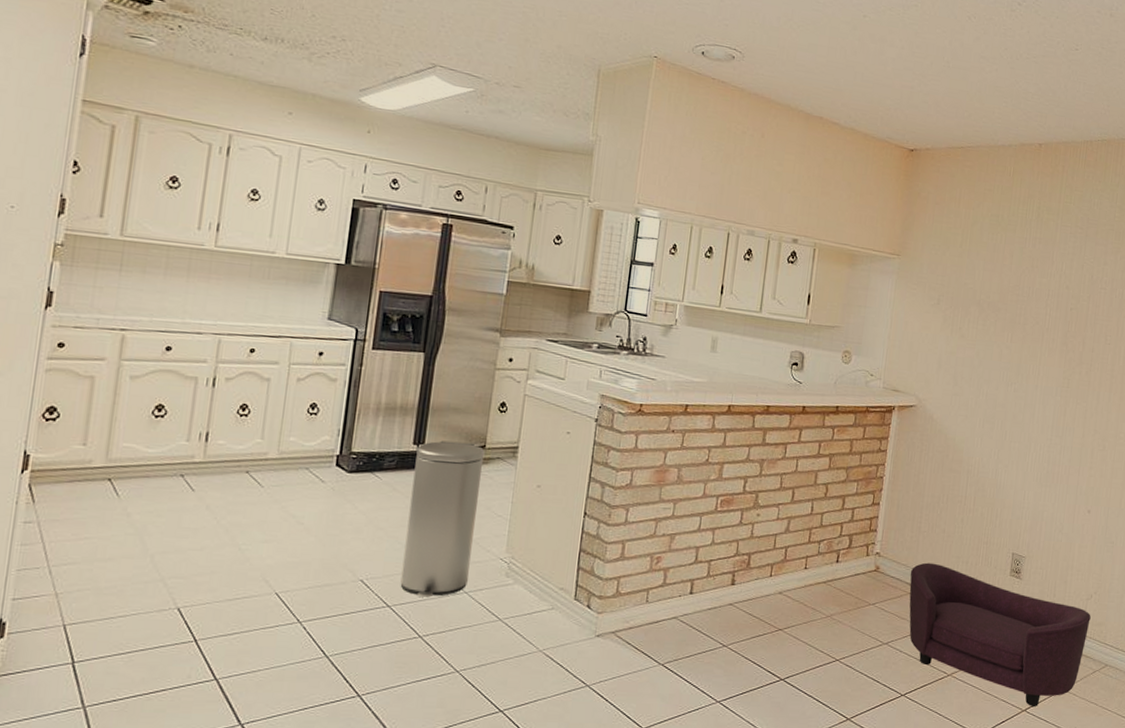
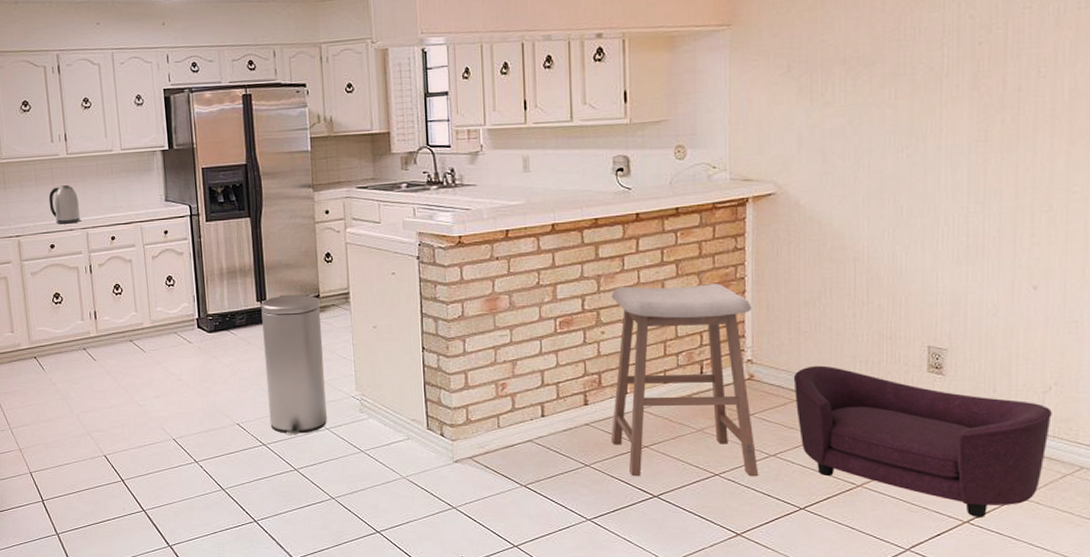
kettle: none [176,280,218,327] -> present [48,185,81,224]
bar stool: none [750,472,886,662] -> present [610,284,758,476]

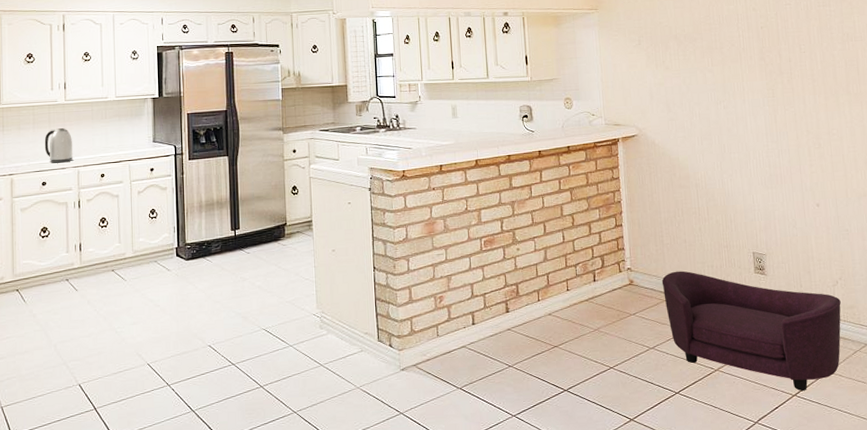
pedal bin: present [261,294,327,435] -> none [235,222,291,354]
bar stool: present [610,284,758,476] -> none [523,206,642,373]

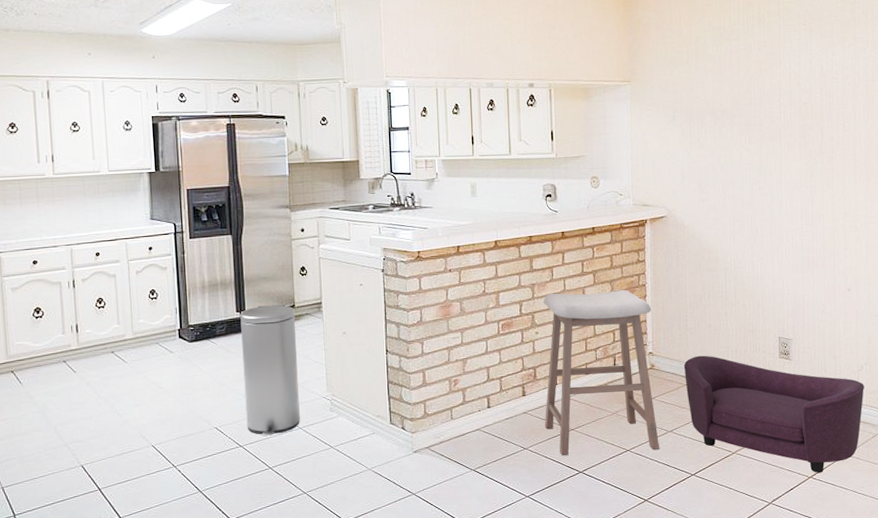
kettle: present [44,128,74,163] -> none [33,204,66,241]
pedal bin: none [235,222,291,354] -> present [240,304,300,436]
bar stool: none [523,206,642,373] -> present [543,290,659,455]

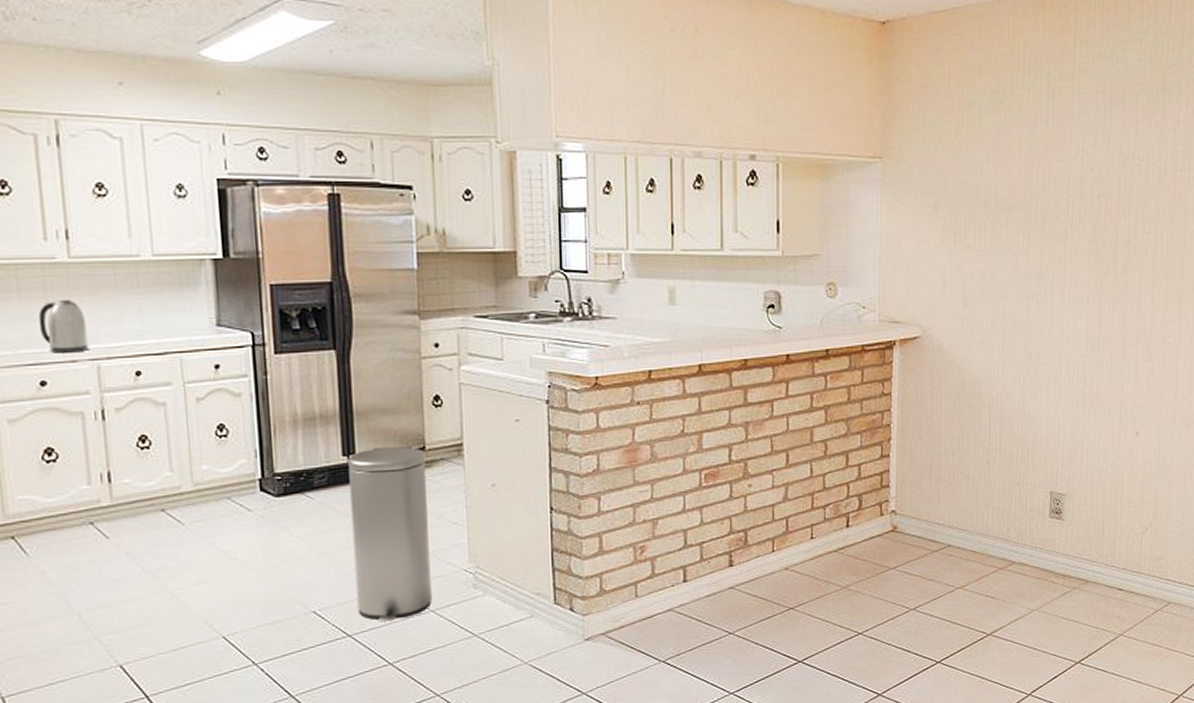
kettle: none [33,204,66,241] -> present [38,300,89,353]
bar stool: present [543,290,659,455] -> none [756,431,899,641]
dog bed: present [683,355,864,473] -> none [933,514,1148,657]

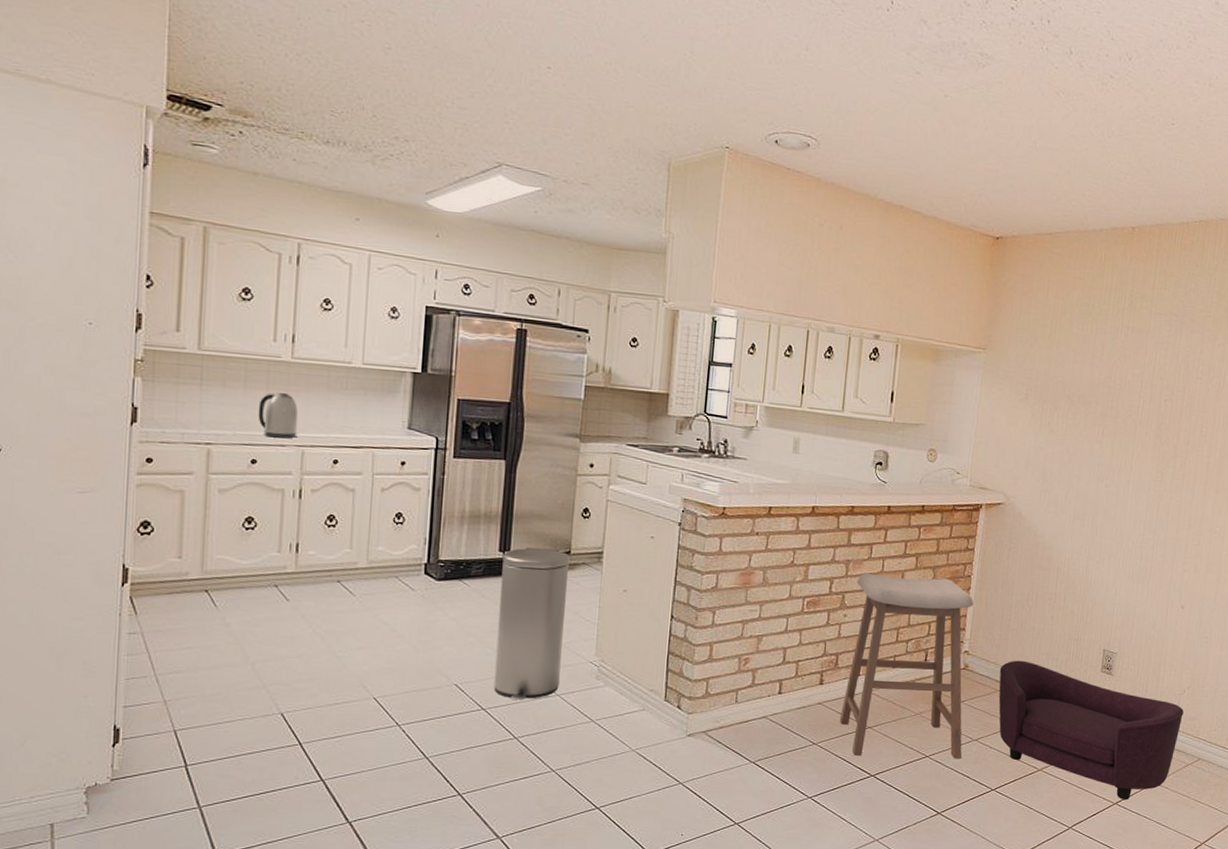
bar stool: none [756,431,899,641] -> present [839,573,974,758]
dog bed: none [933,514,1148,657] -> present [998,660,1184,800]

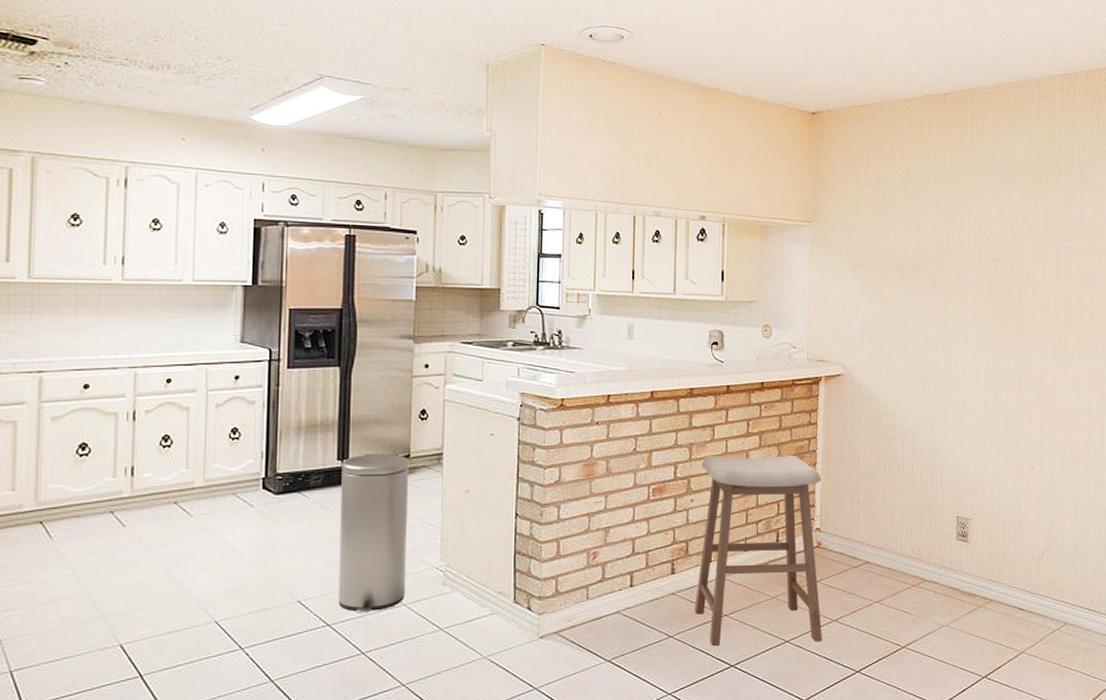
kettle: present [258,392,299,439] -> none [89,316,130,361]
dog bed: present [998,660,1184,800] -> none [853,534,1045,672]

